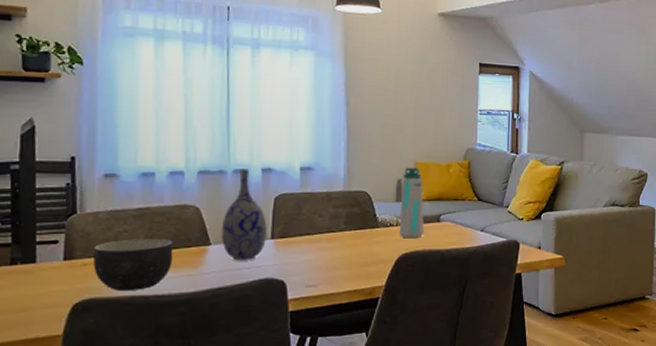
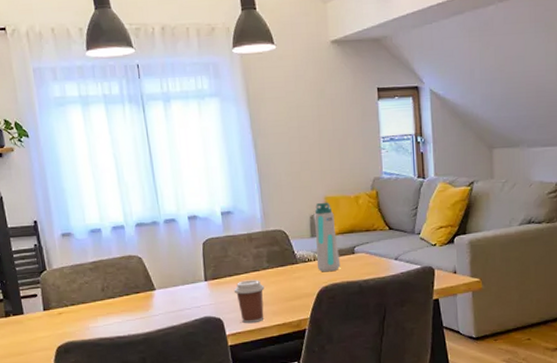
bowl: present [92,238,173,291] -> none [64,287,127,335]
vase: present [221,169,267,261] -> none [161,218,201,303]
coffee cup: none [303,241,338,288] -> present [234,280,265,324]

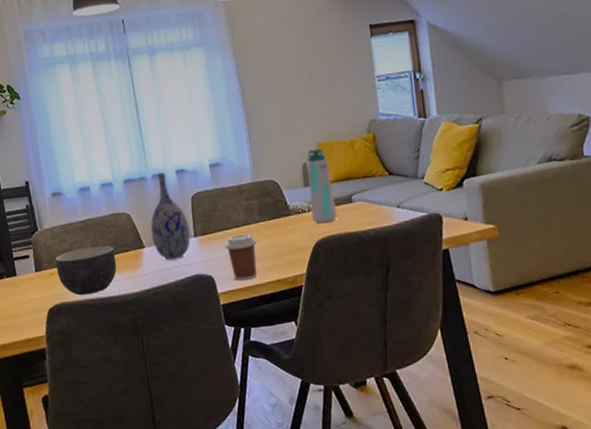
bowl: none [64,287,127,335] -> present [55,245,117,296]
vase: none [161,218,201,303] -> present [150,172,191,261]

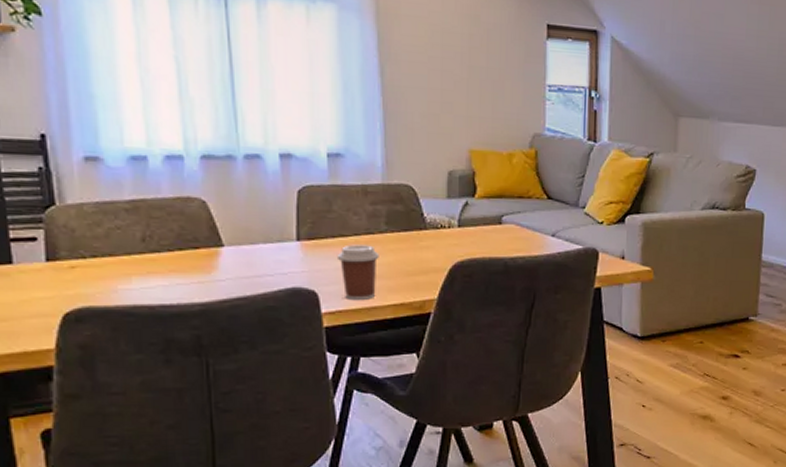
bowl: present [55,245,117,296] -> none [80,236,179,300]
vase: present [150,172,191,261] -> none [235,153,291,267]
water bottle: present [306,148,338,224] -> none [452,156,483,244]

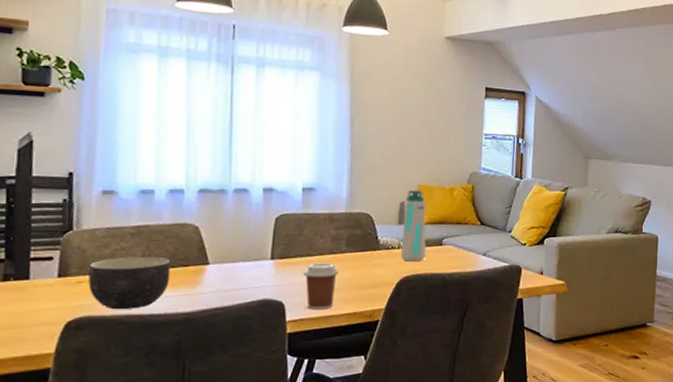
bowl: none [80,236,179,300] -> present [88,256,171,310]
water bottle: none [452,156,483,244] -> present [400,190,427,262]

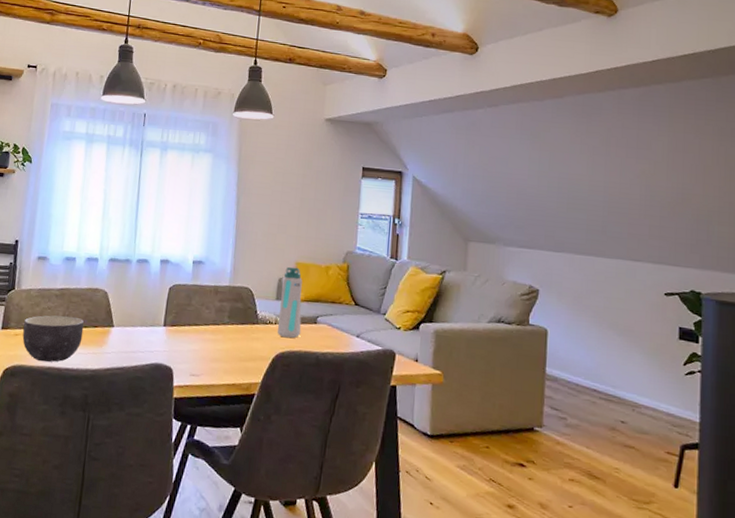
coffee cup: present [303,263,339,310] -> none [189,332,221,379]

